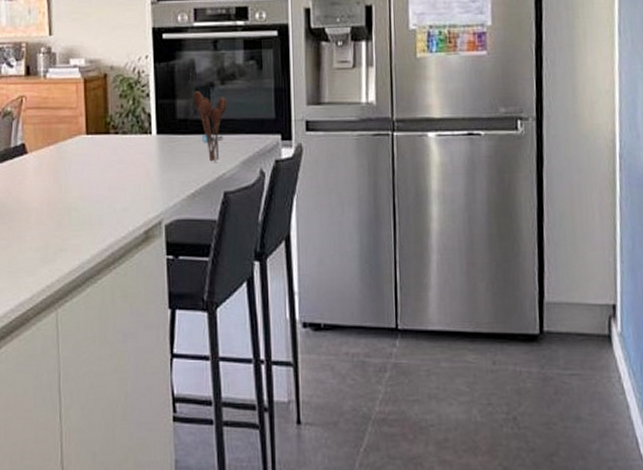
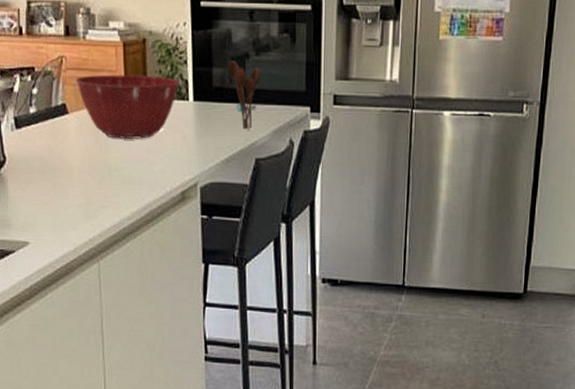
mixing bowl: none [35,110,141,177] -> present [75,74,179,139]

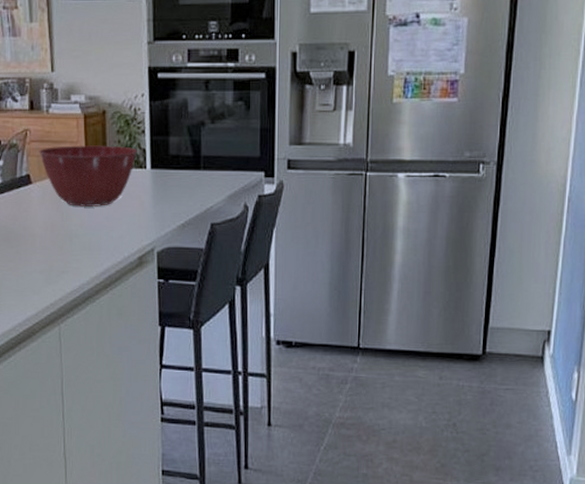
utensil holder: present [228,60,261,130] -> none [185,129,216,196]

